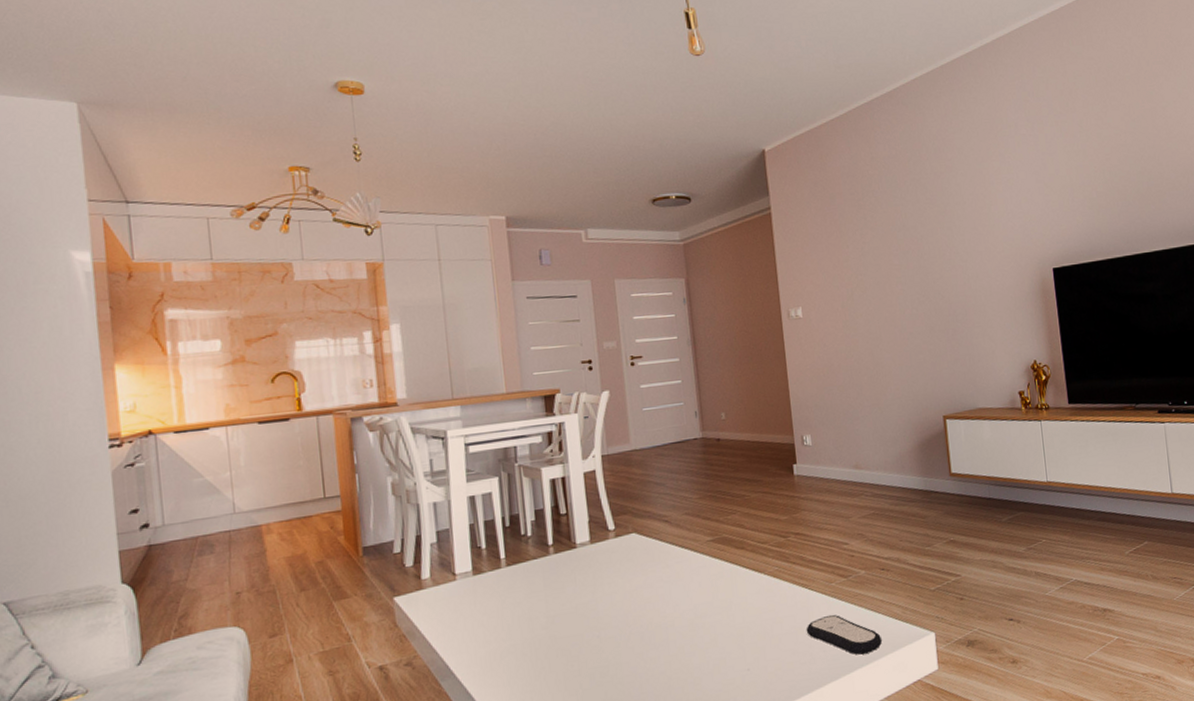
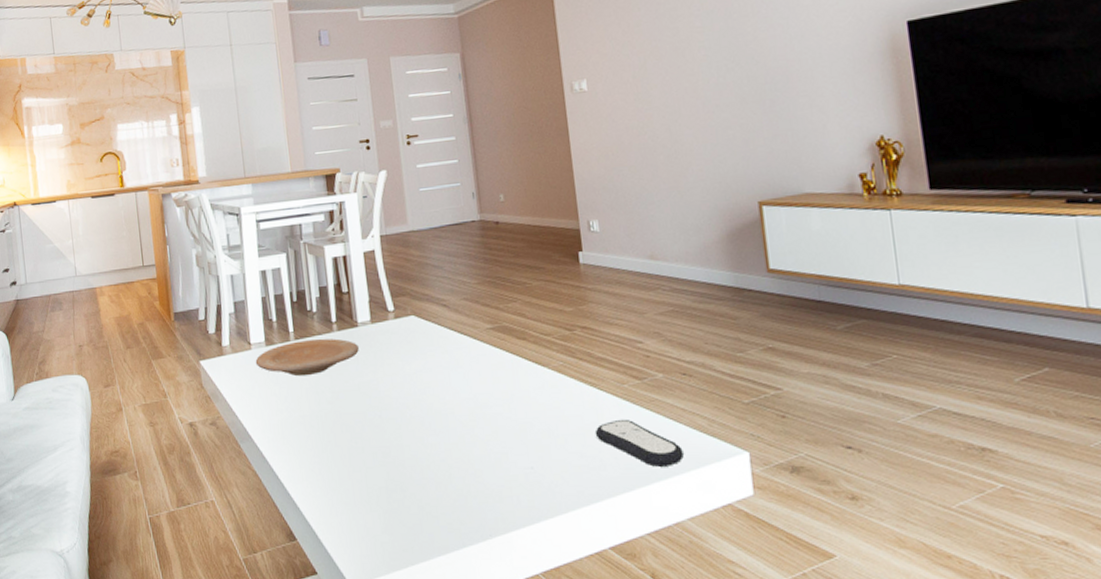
plate: none [460,562,577,604] -> present [255,338,359,377]

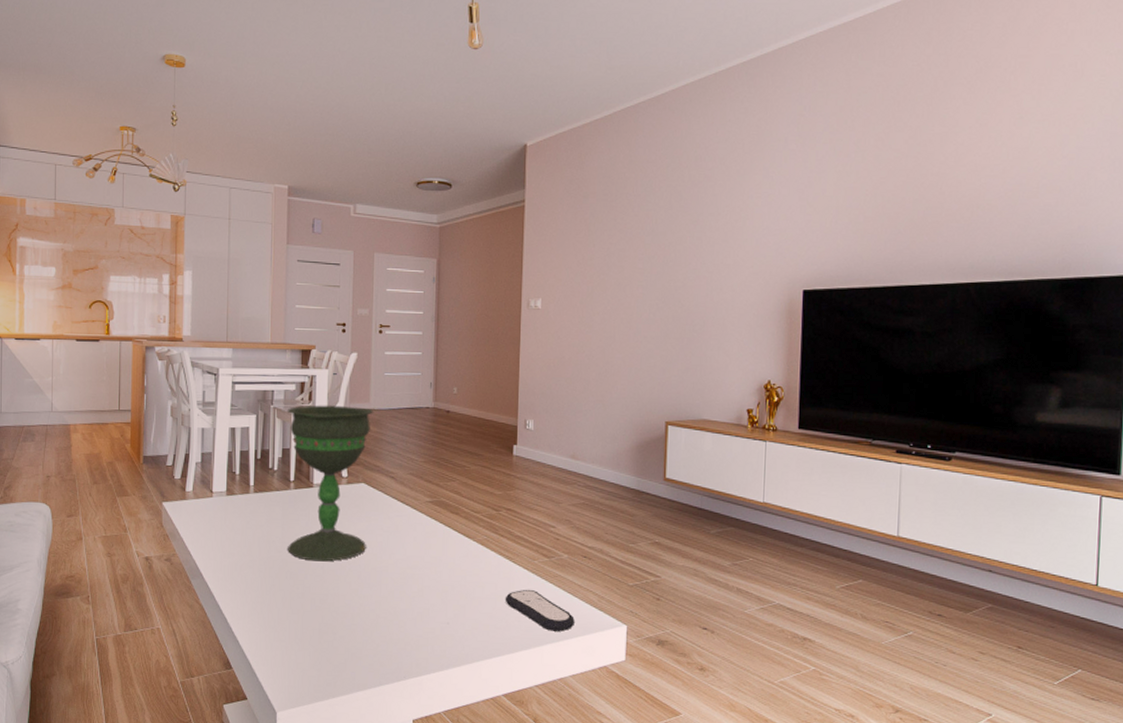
plate: present [255,338,359,377] -> none [215,494,311,526]
chalice: none [318,230,426,410] -> present [287,405,374,562]

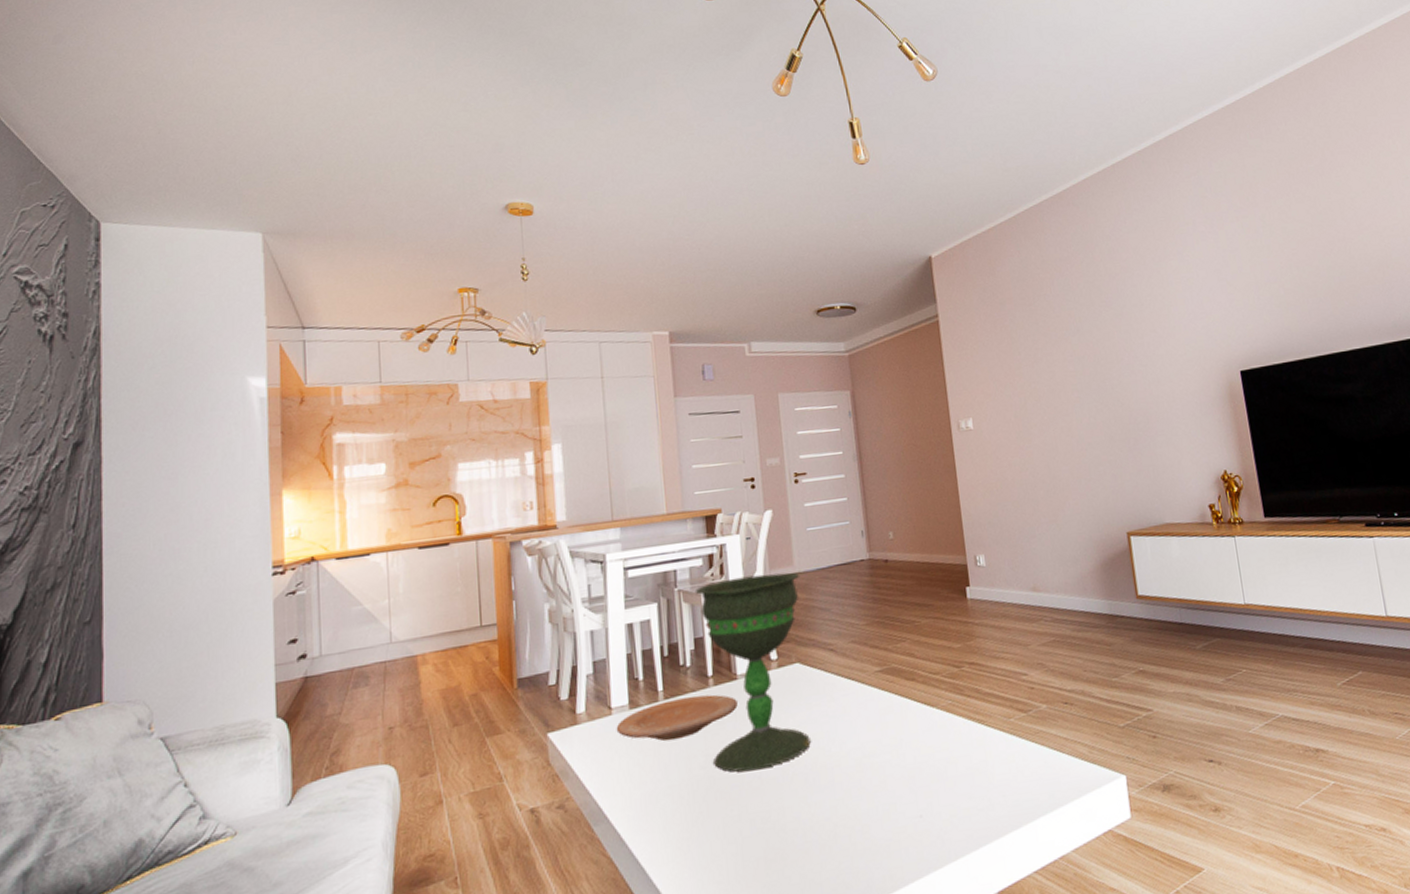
plate: none [215,494,311,526] -> present [616,694,738,741]
remote control: present [505,589,575,632] -> none [983,754,1067,801]

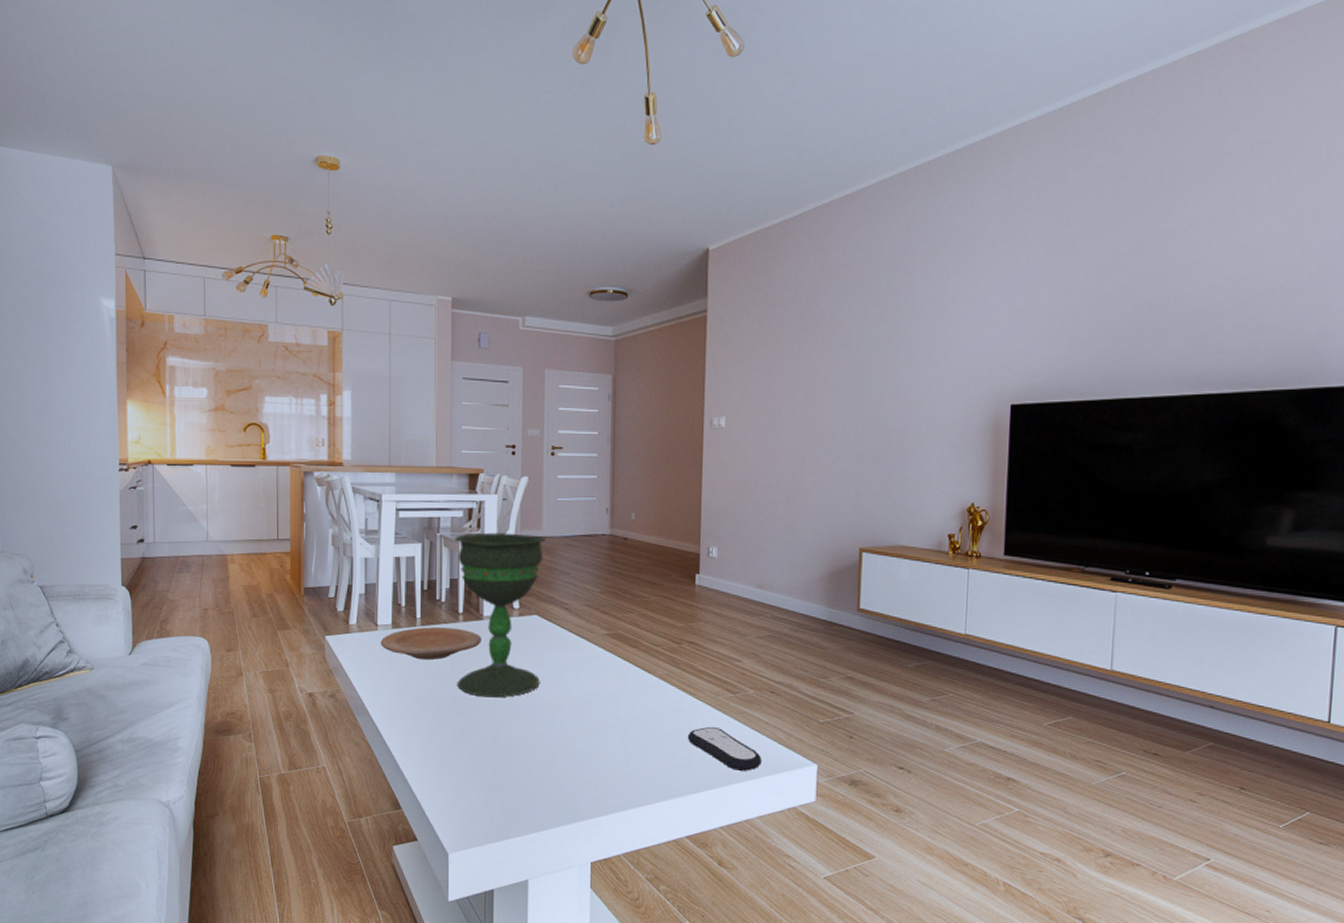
remote control: none [983,754,1067,801] -> present [687,726,761,771]

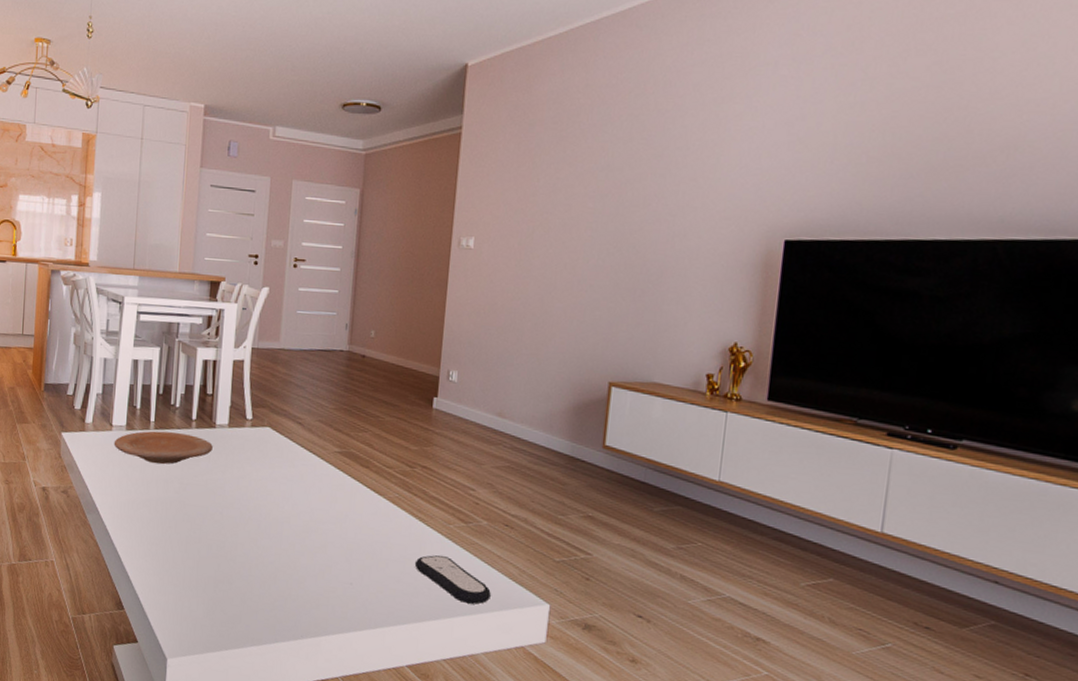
chalice: present [454,532,547,698] -> none [186,341,284,507]

